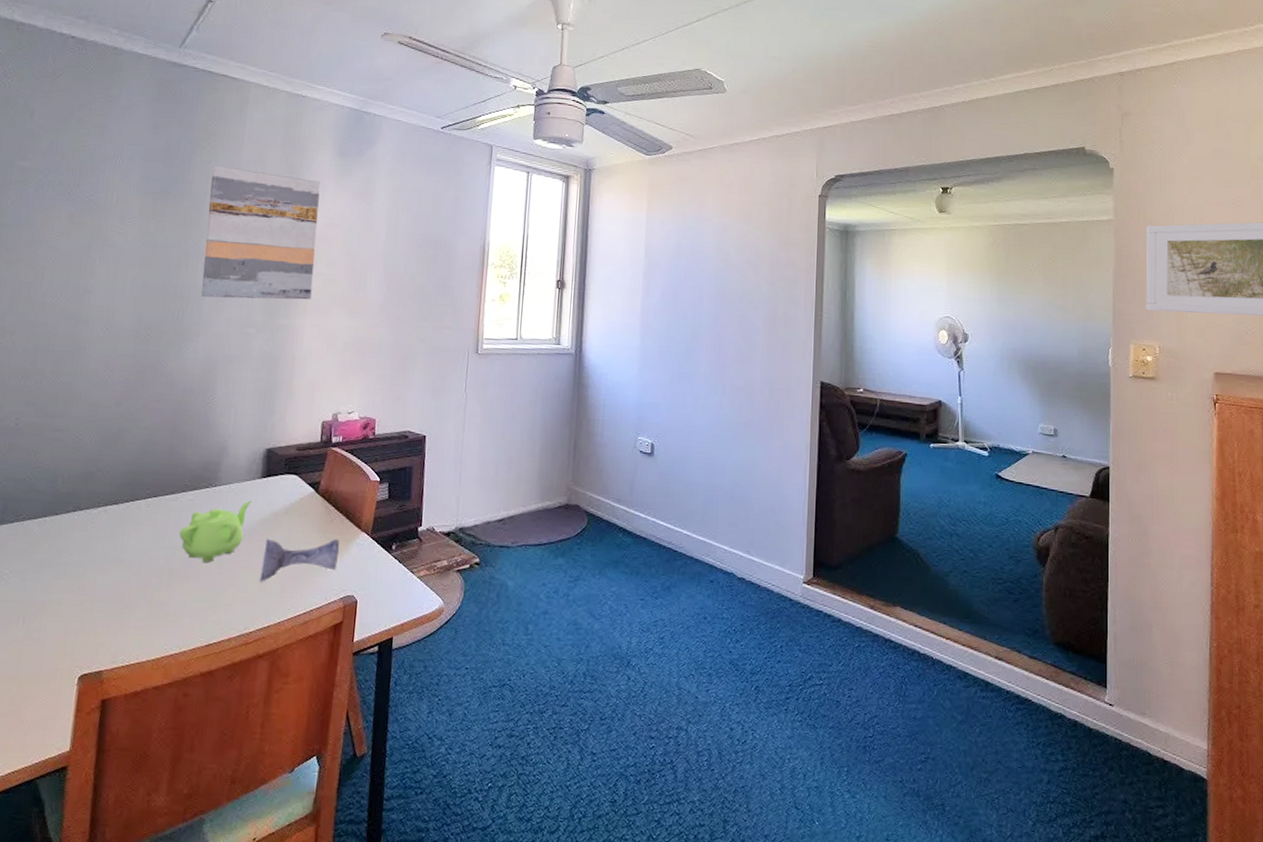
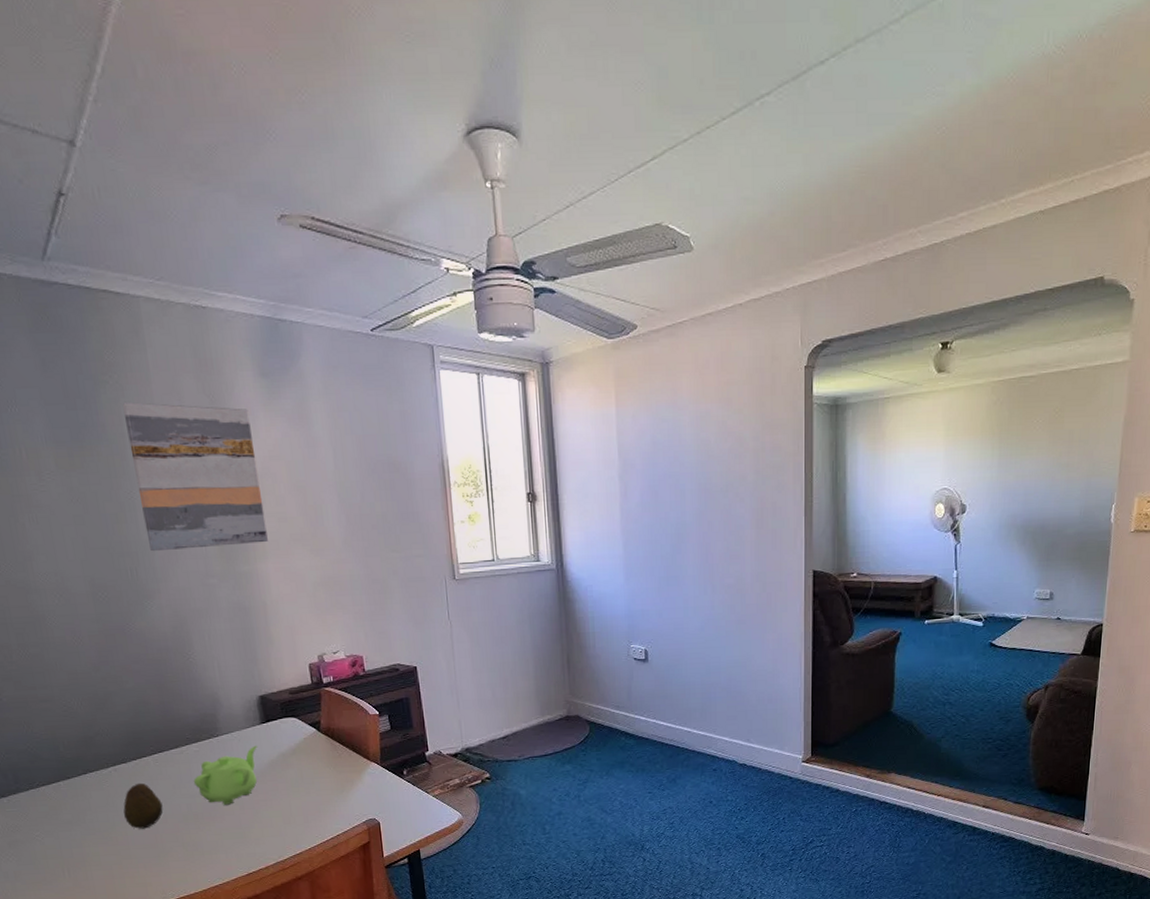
fruit: none [99,527,142,579] -> present [123,782,163,829]
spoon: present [259,538,339,582] -> none [279,771,354,816]

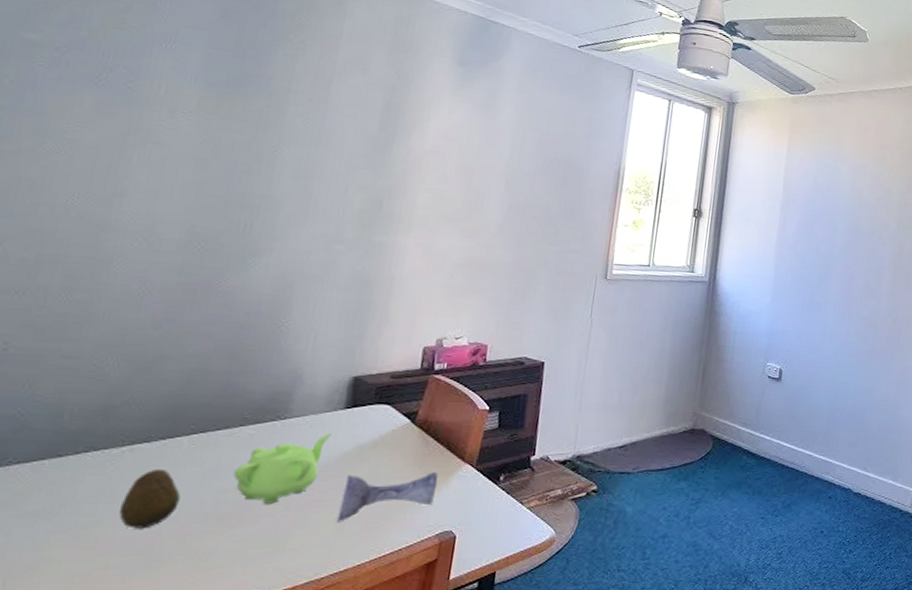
wall art: present [122,401,269,552] -> none [277,60,435,217]
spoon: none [279,771,354,816] -> present [336,472,438,522]

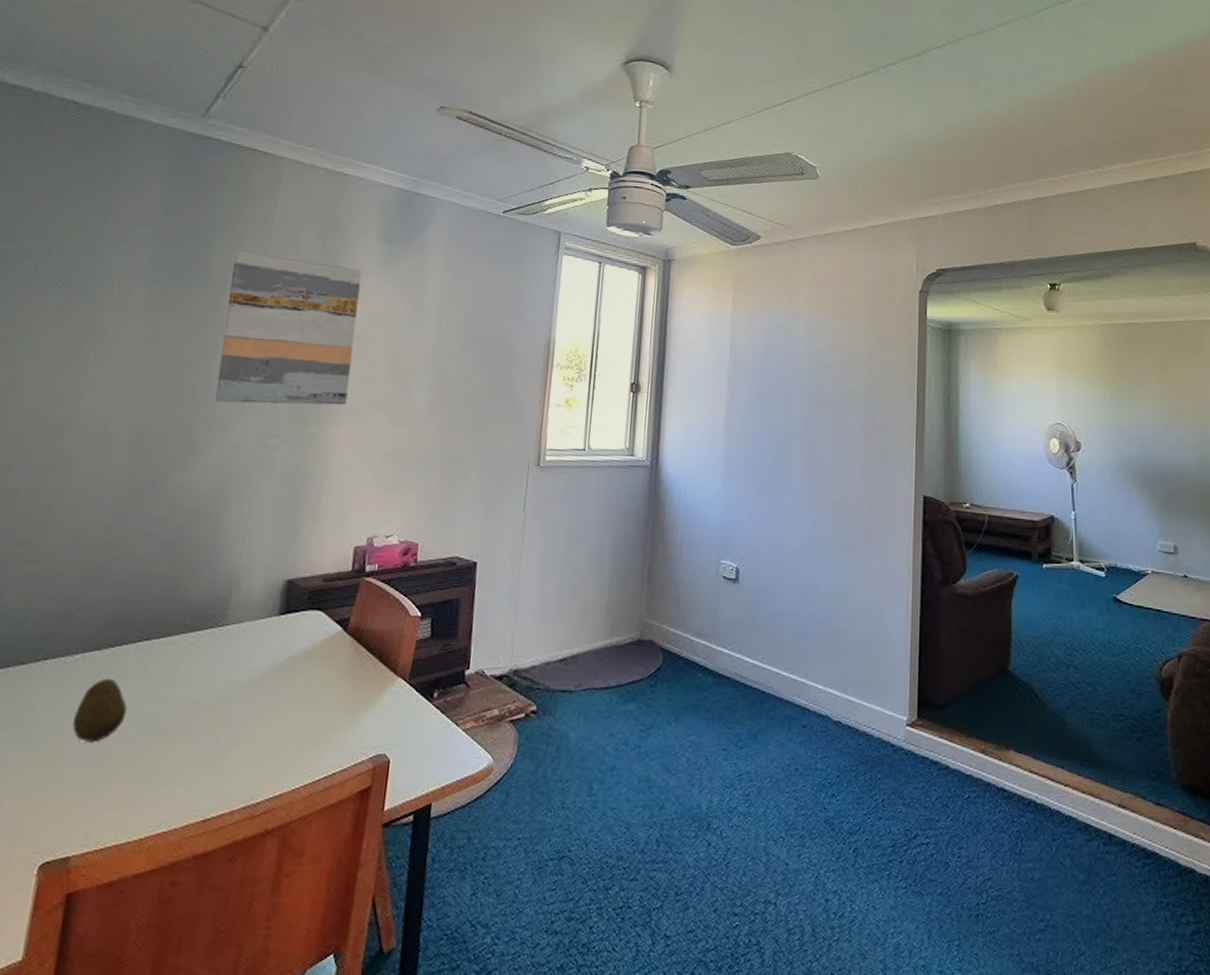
teapot: present [233,433,332,504] -> none [174,642,266,718]
wall art: none [277,60,435,217] -> present [215,249,362,406]
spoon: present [336,472,438,522] -> none [271,687,371,741]

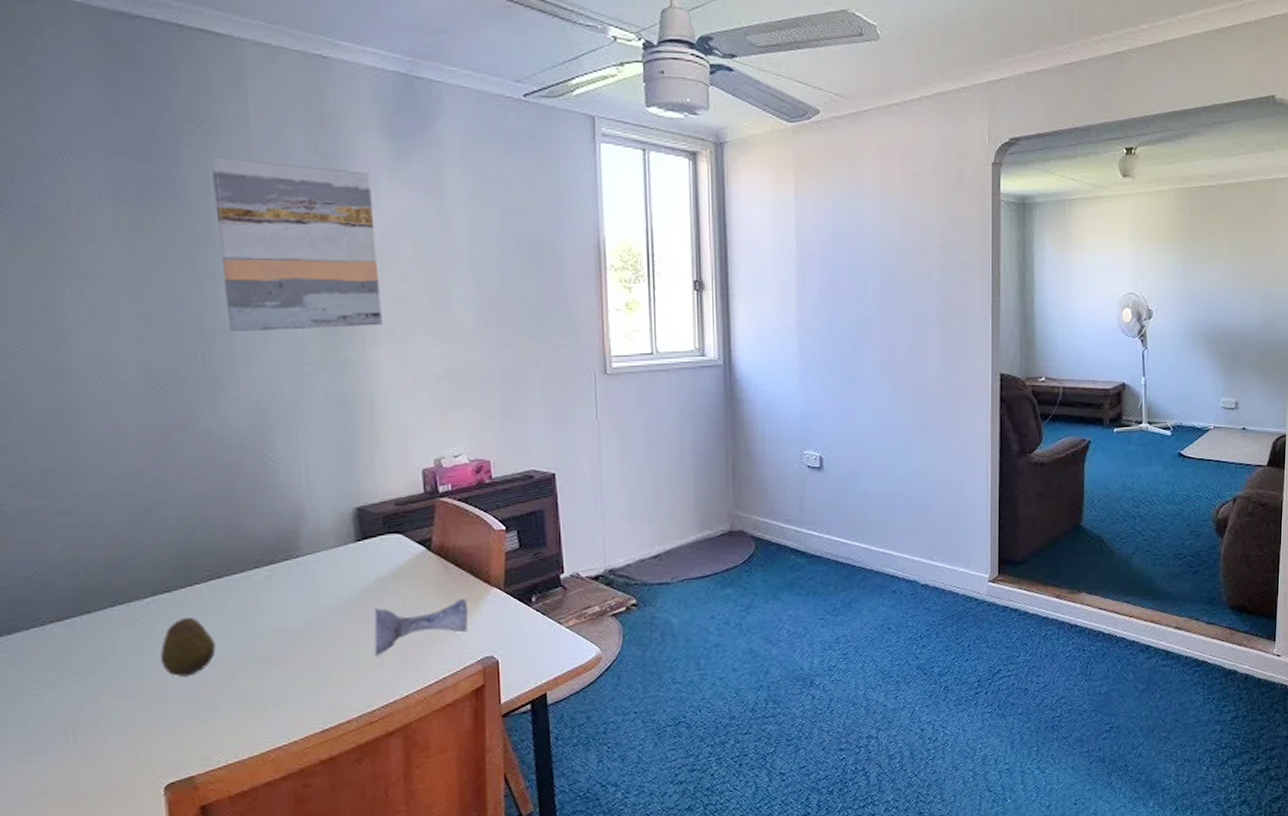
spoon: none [271,687,371,741] -> present [373,599,468,656]

